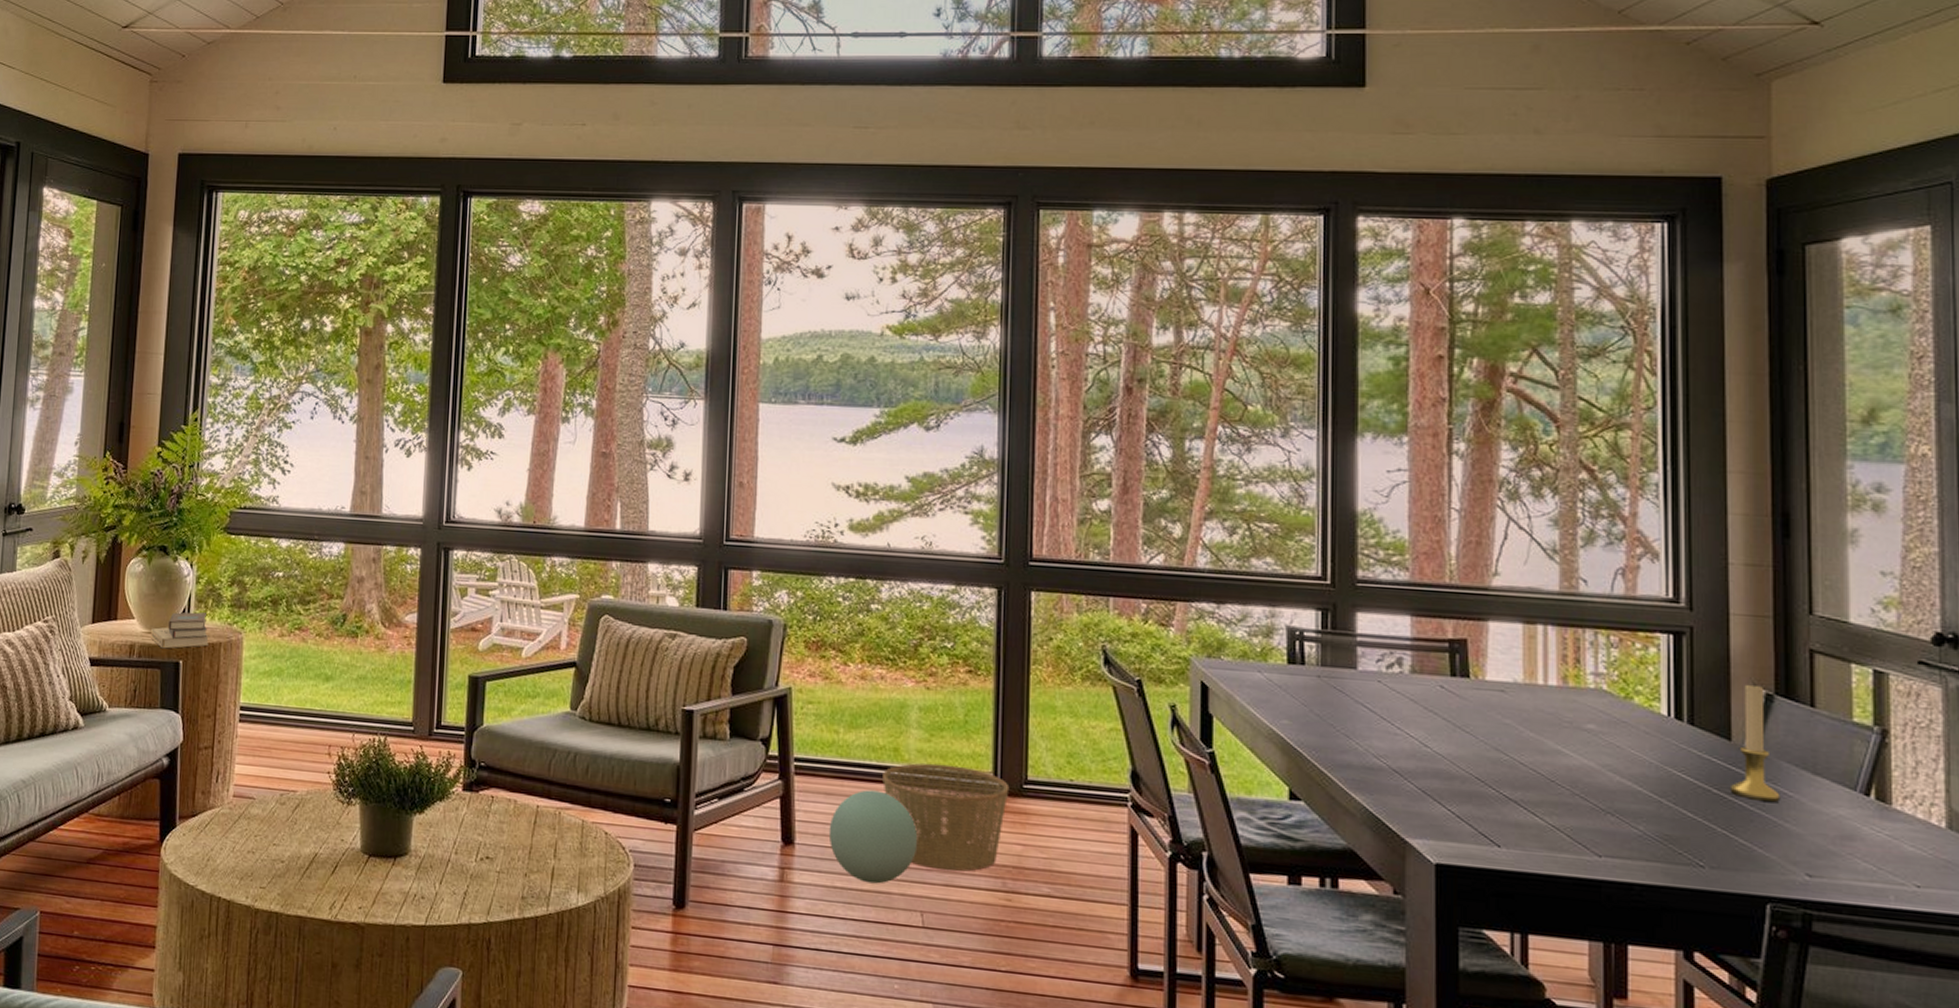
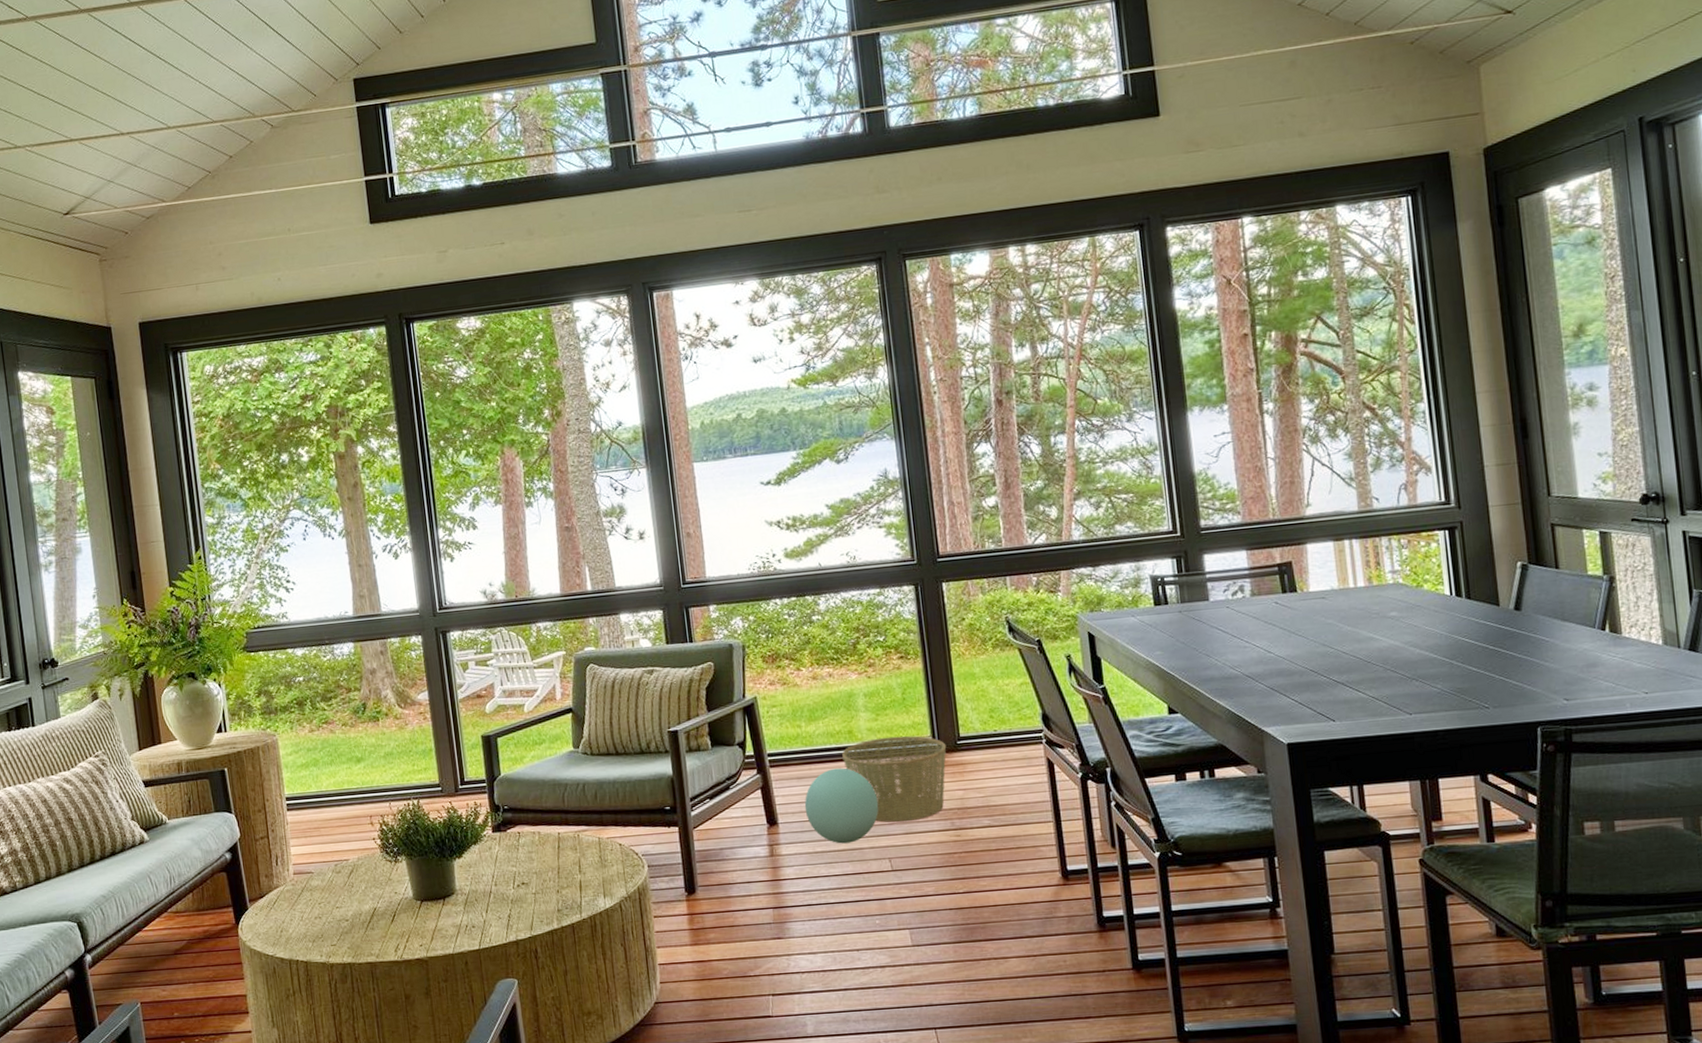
books: present [150,612,209,649] -> none [193,724,248,761]
candle holder: present [1730,683,1781,803] -> none [1502,557,1540,650]

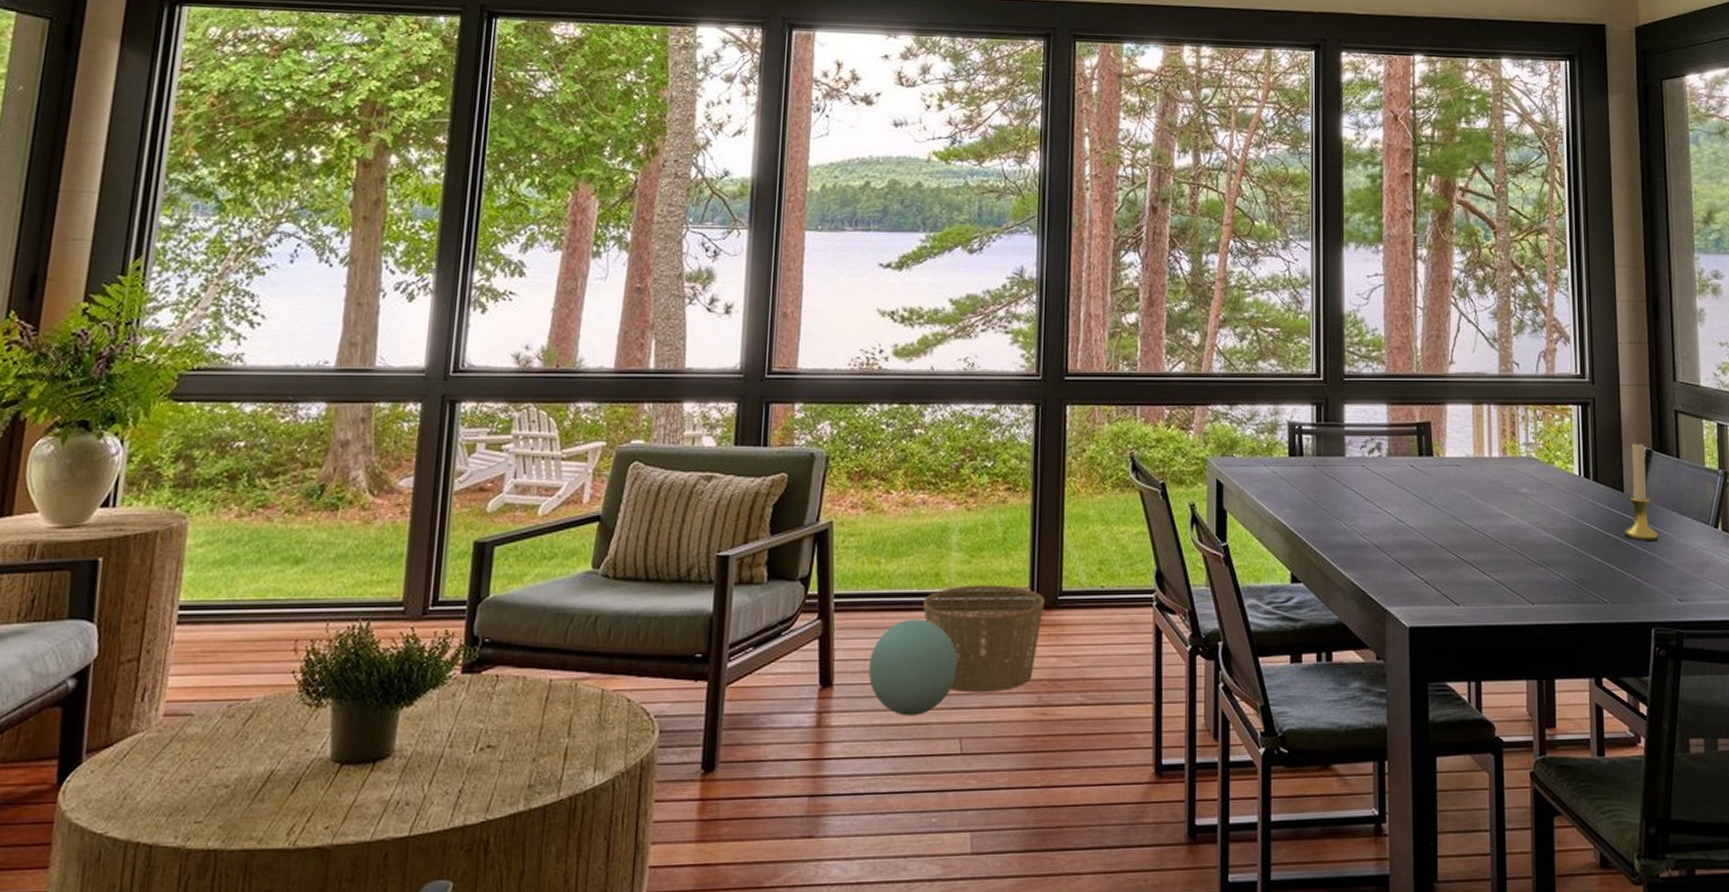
candle holder: none [1502,557,1540,650] -> present [1624,441,1659,542]

